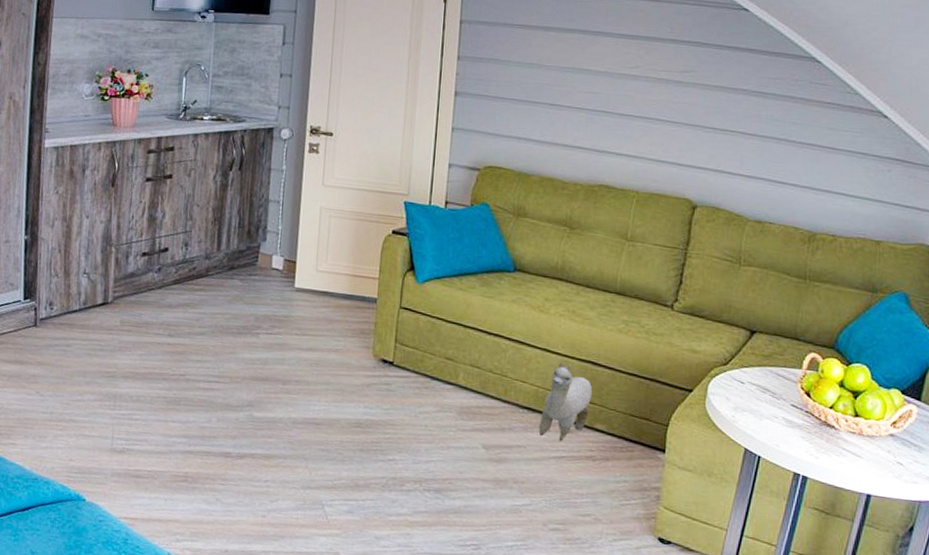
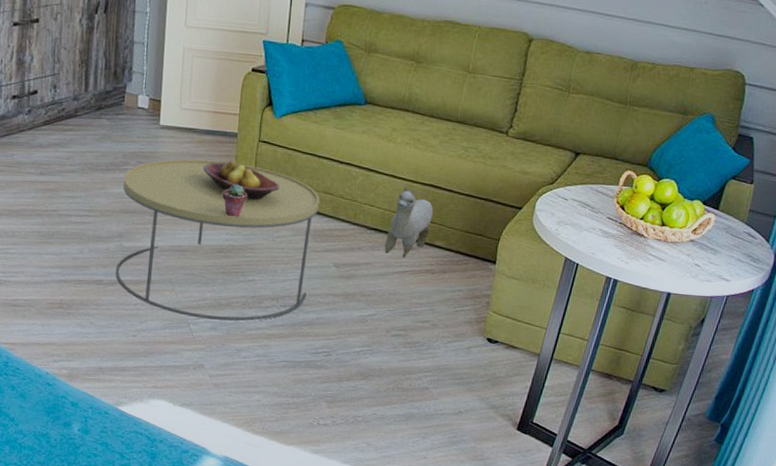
coffee table: none [245,324,466,506] -> present [115,159,319,322]
fruit bowl: none [340,327,423,372] -> present [203,160,280,201]
potted succulent: none [361,353,387,390] -> present [223,184,247,218]

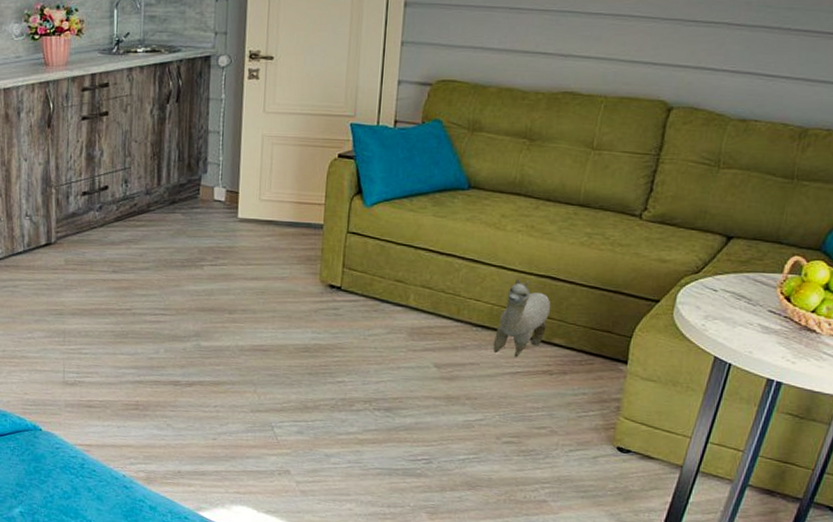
coffee table: present [115,159,319,322] -> none [193,253,417,425]
fruit bowl: present [203,160,280,201] -> none [286,254,372,297]
potted succulent: present [223,184,247,218] -> none [308,279,335,315]

